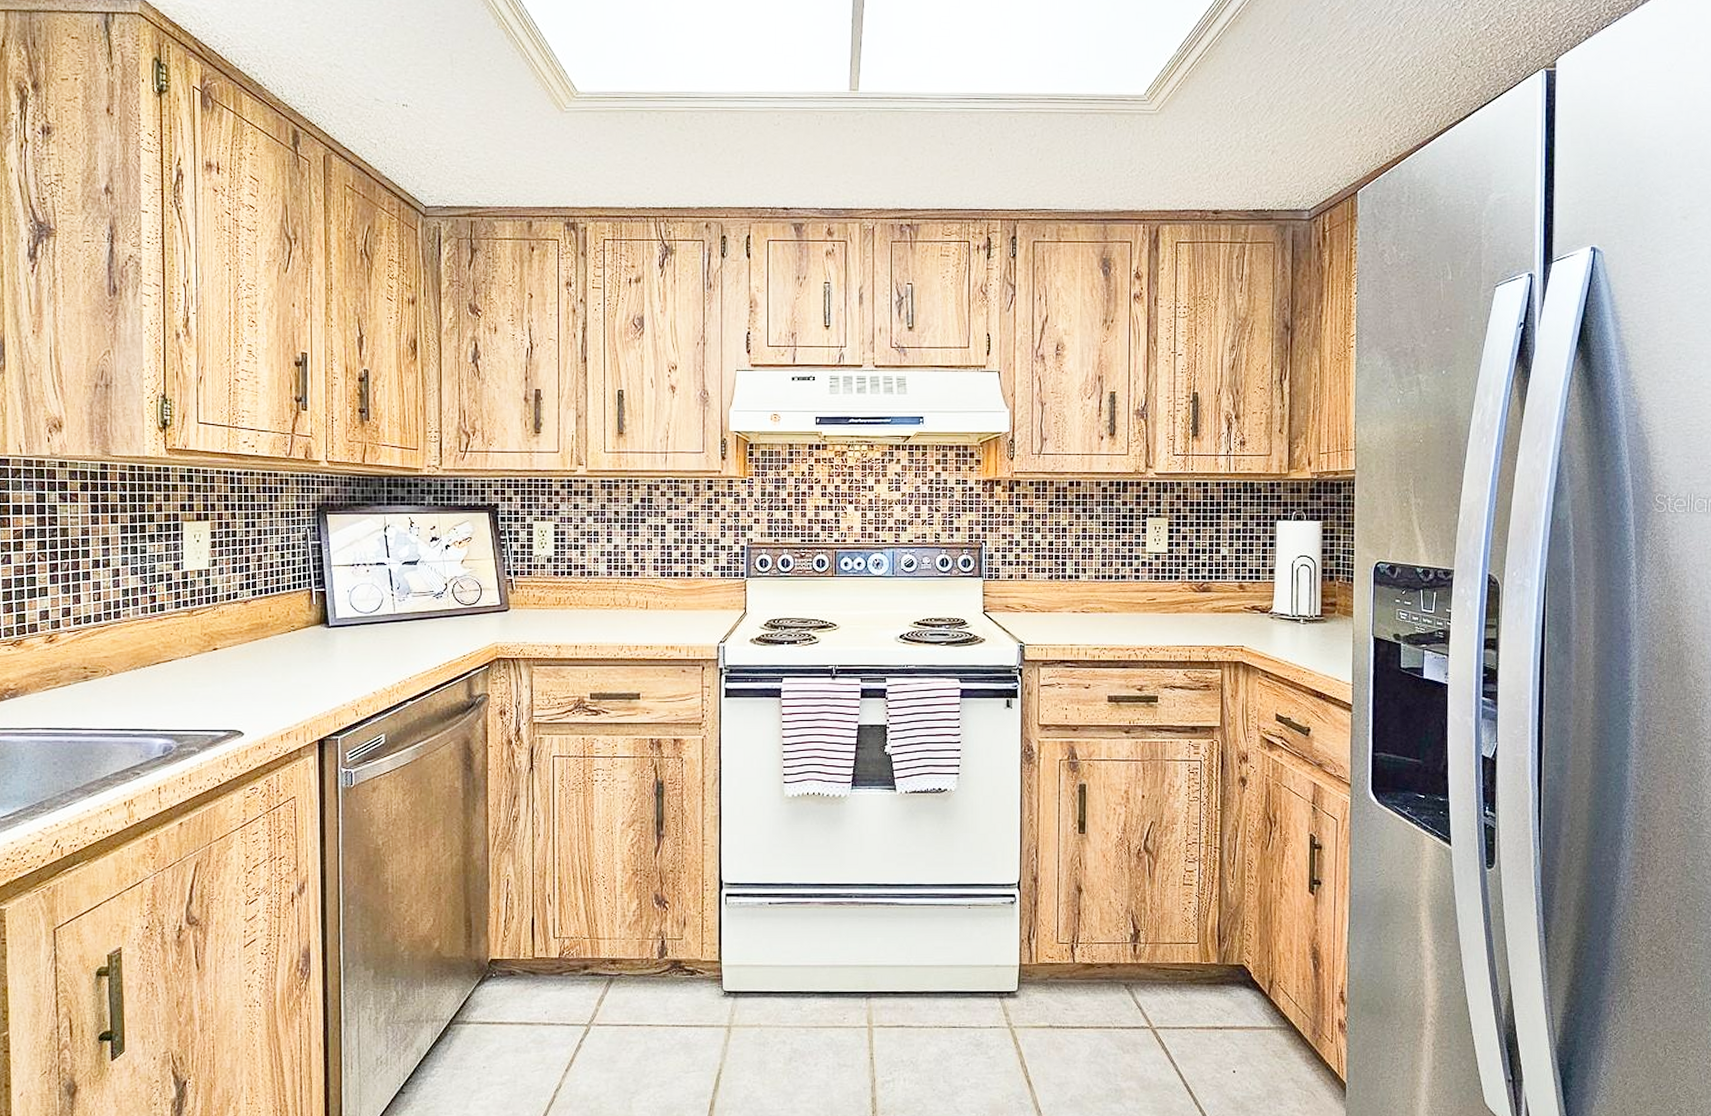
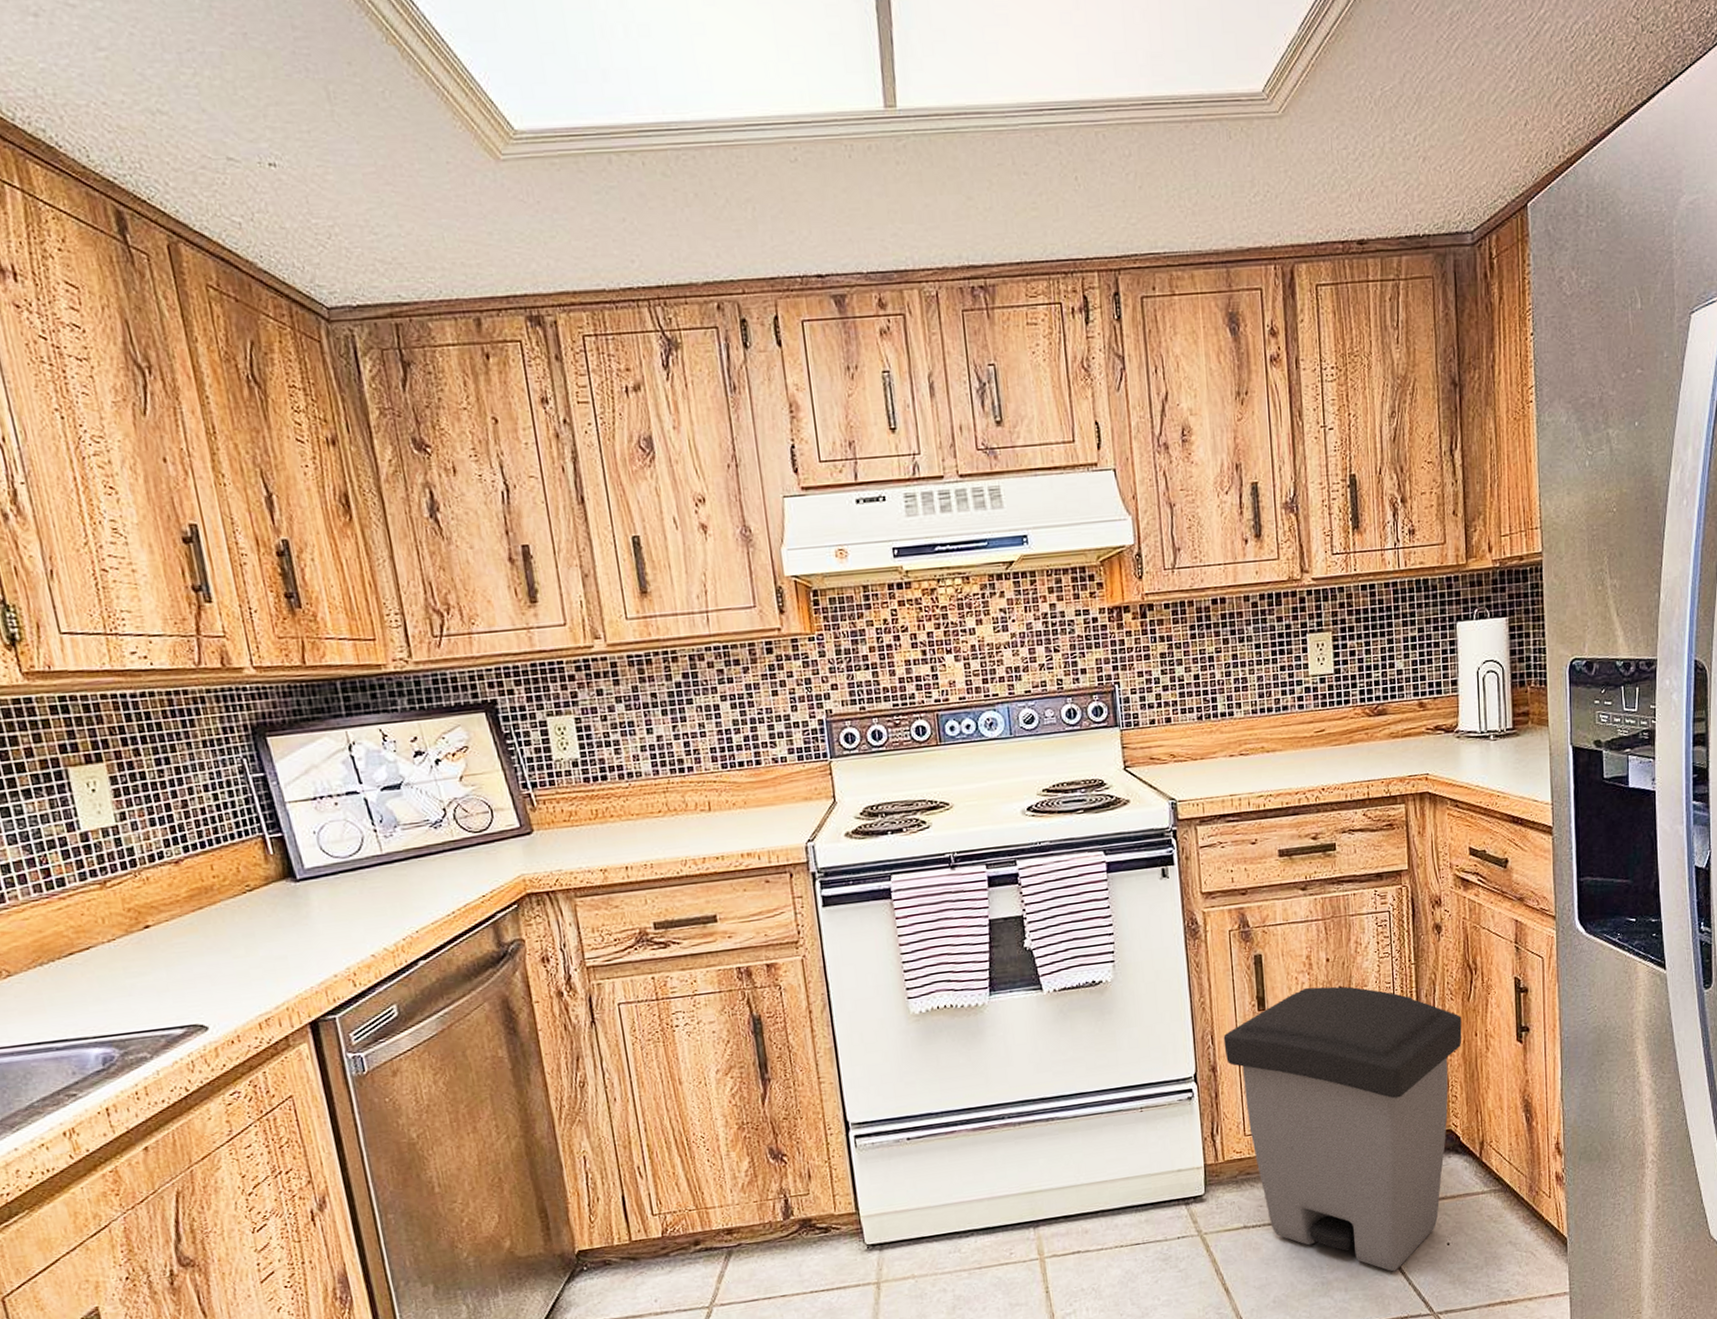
trash can: none [1046,818,1259,1090] -> present [1223,986,1462,1272]

